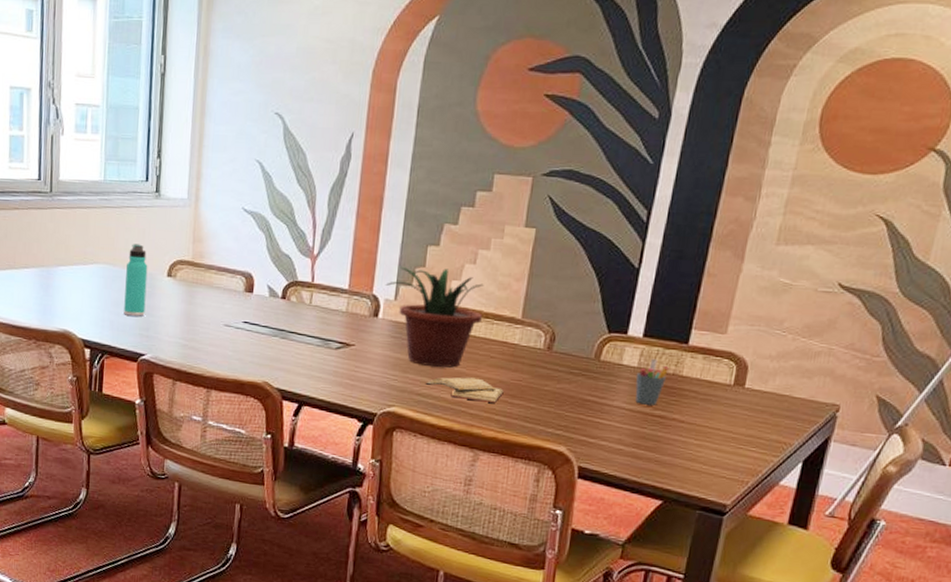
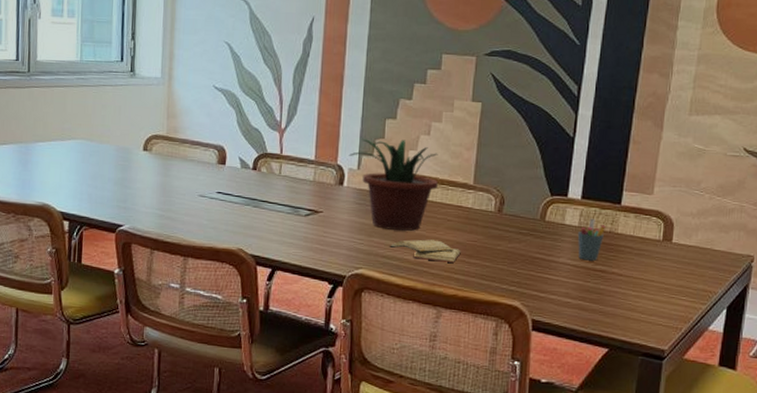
thermos bottle: present [124,244,148,317] -> none [101,120,124,189]

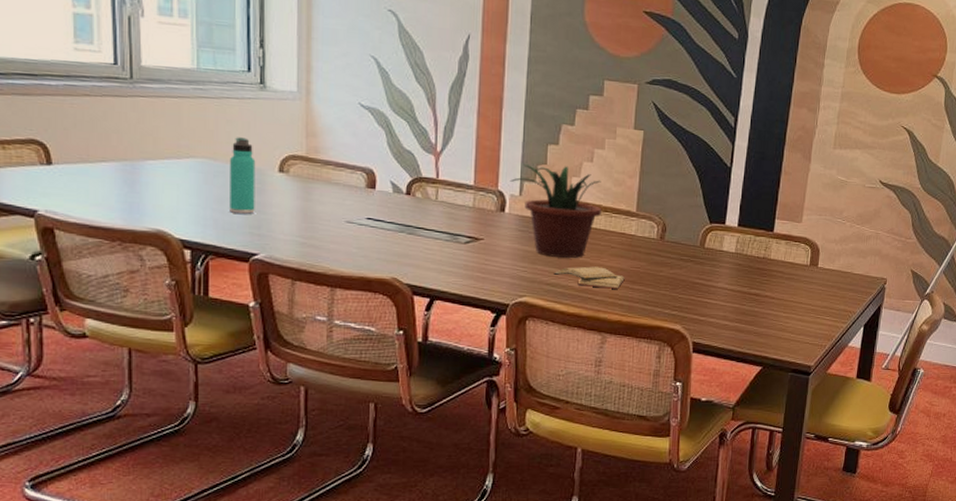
thermos bottle: none [101,120,124,189] -> present [229,137,256,214]
pen holder: present [577,218,606,261] -> none [734,244,760,285]

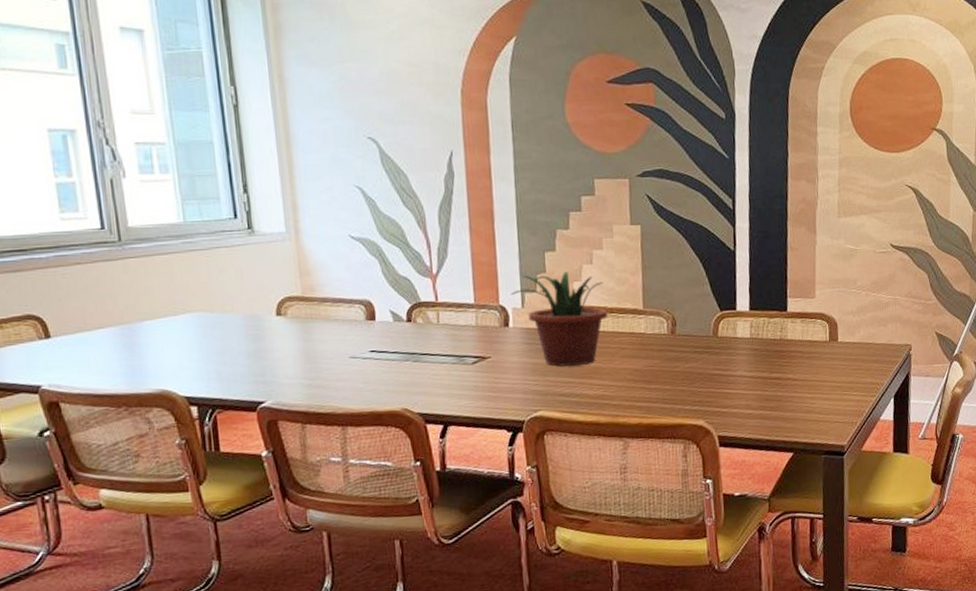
thermos bottle: present [229,137,256,214] -> none [226,285,257,363]
diary: present [553,266,625,289] -> none [566,370,640,392]

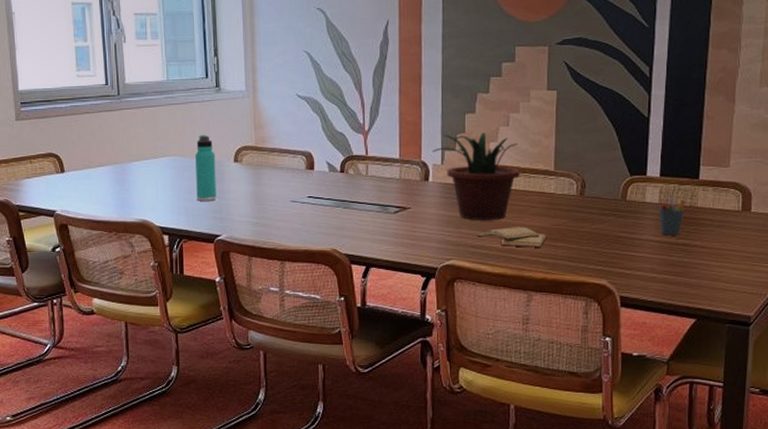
thermos bottle: none [226,285,257,363] -> present [195,135,217,201]
diary: none [566,370,640,392] -> present [477,227,547,247]
pen holder: none [750,328,776,370] -> present [658,194,685,236]

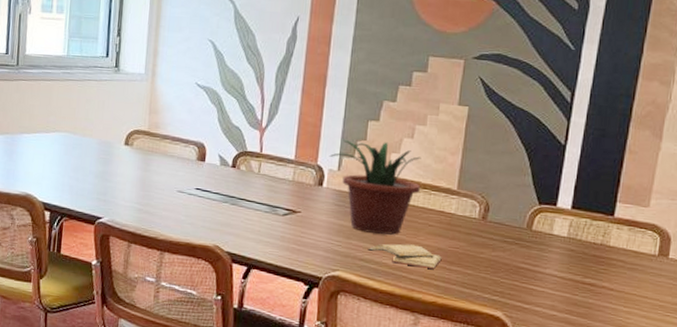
thermos bottle: present [195,135,217,201] -> none [83,114,107,182]
pen holder: present [658,194,685,236] -> none [566,229,597,274]

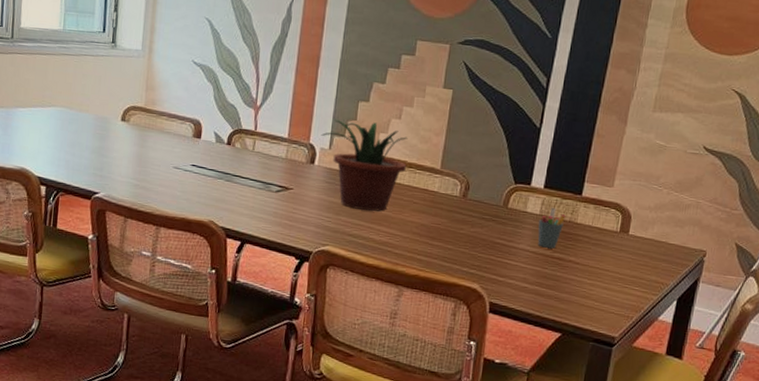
diary: present [367,244,442,269] -> none [356,220,425,244]
pen holder: none [566,229,597,274] -> present [538,207,566,249]

